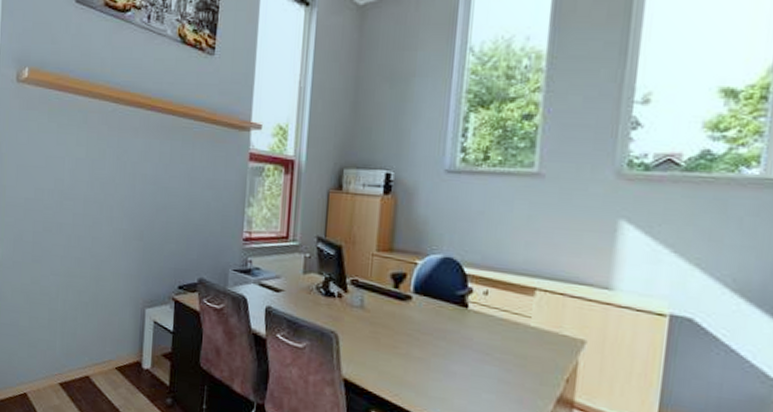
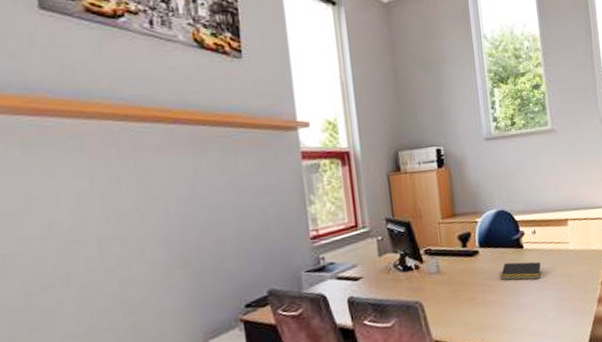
notepad: none [432,319,486,349] -> present [500,261,541,280]

